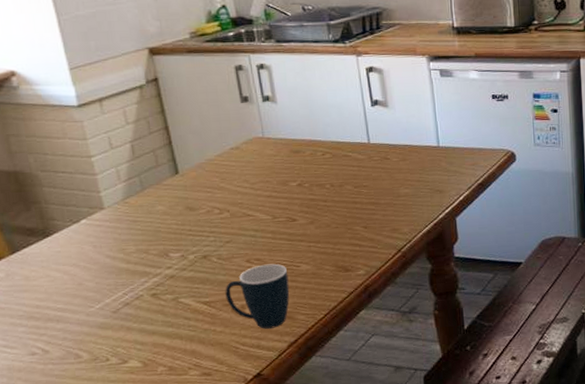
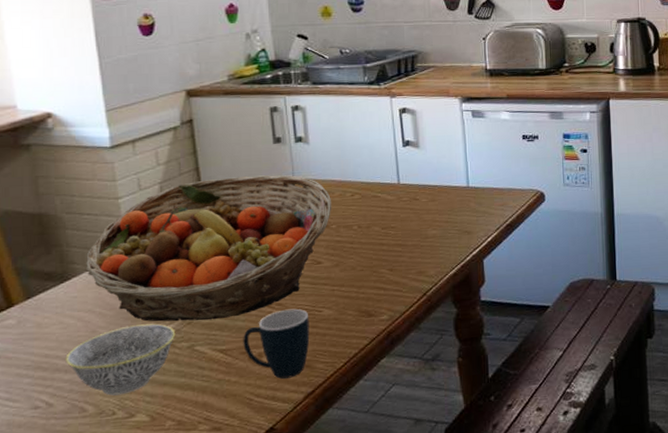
bowl: none [56,277,160,344] -> present [66,324,176,396]
fruit basket: none [65,134,303,276] -> present [85,175,331,322]

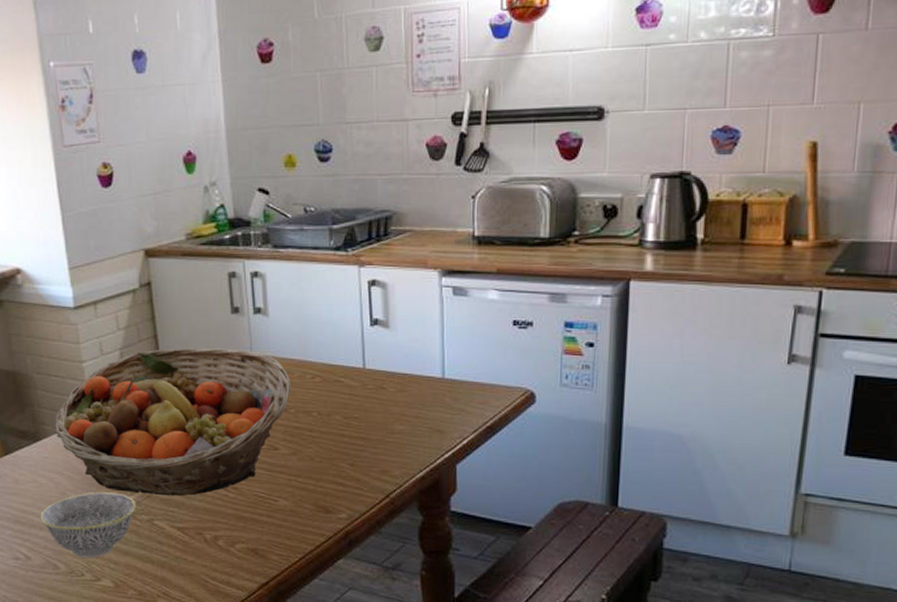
mug: present [243,308,310,379] -> none [199,494,265,566]

